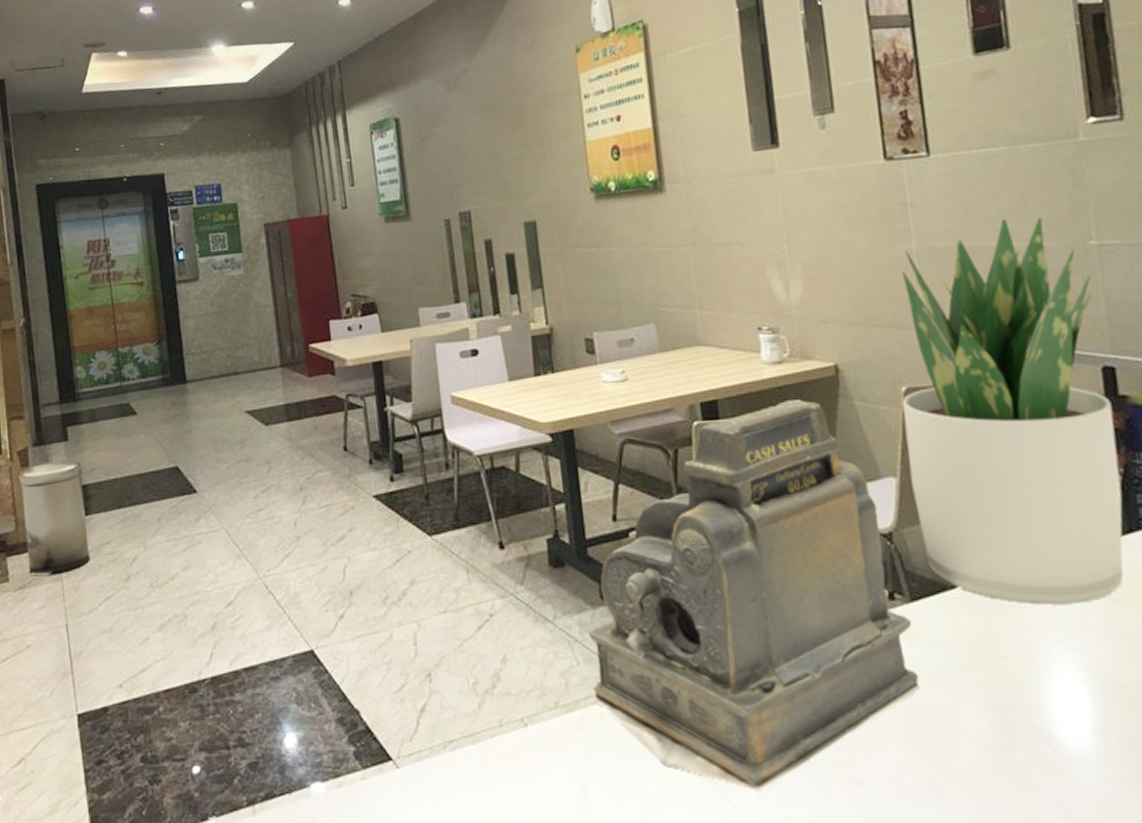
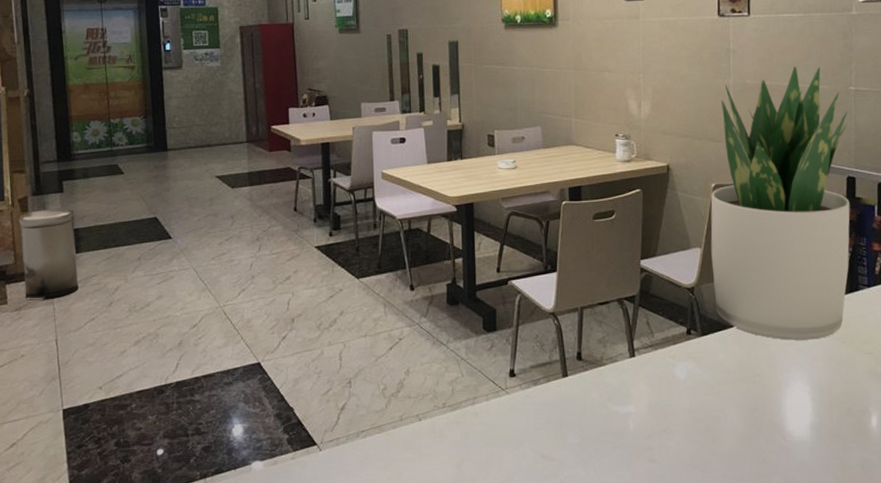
cash register: present [589,400,920,792] -> none [472,189,701,467]

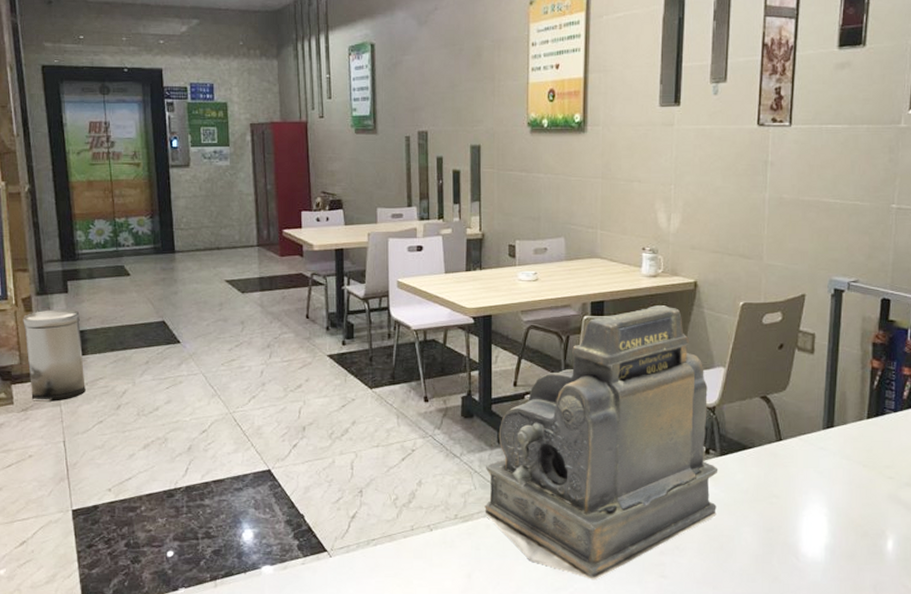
cash register: none [472,189,701,467] -> present [484,305,719,580]
planter: present [710,67,850,340] -> none [735,182,888,463]

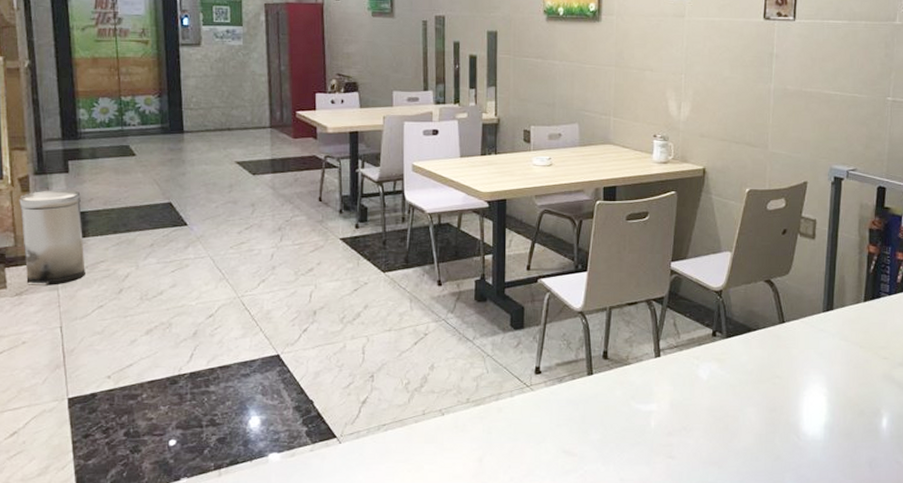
cash register: present [484,305,719,580] -> none [496,191,725,462]

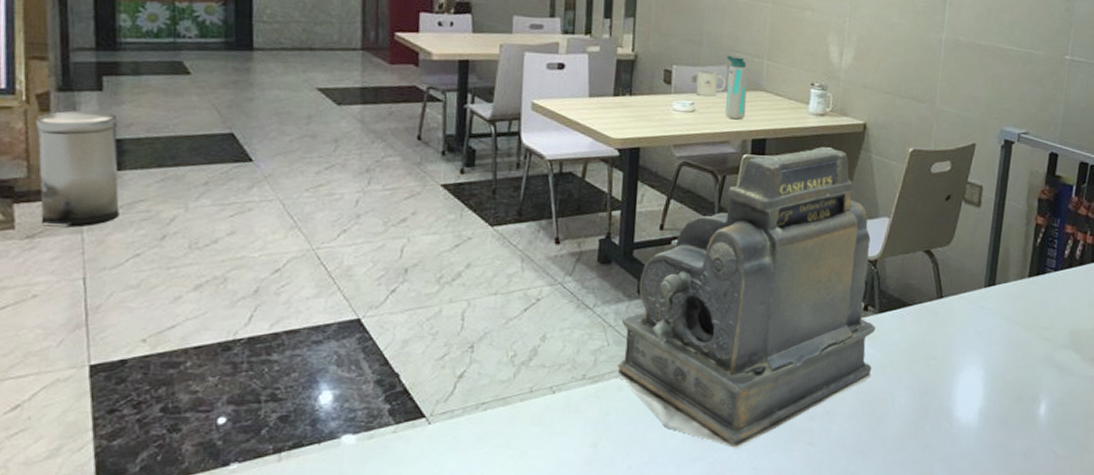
cash register: none [496,191,725,462] -> present [617,147,876,449]
mug: none [552,128,579,152] -> present [696,70,727,97]
water bottle: none [578,114,597,171] -> present [724,55,748,120]

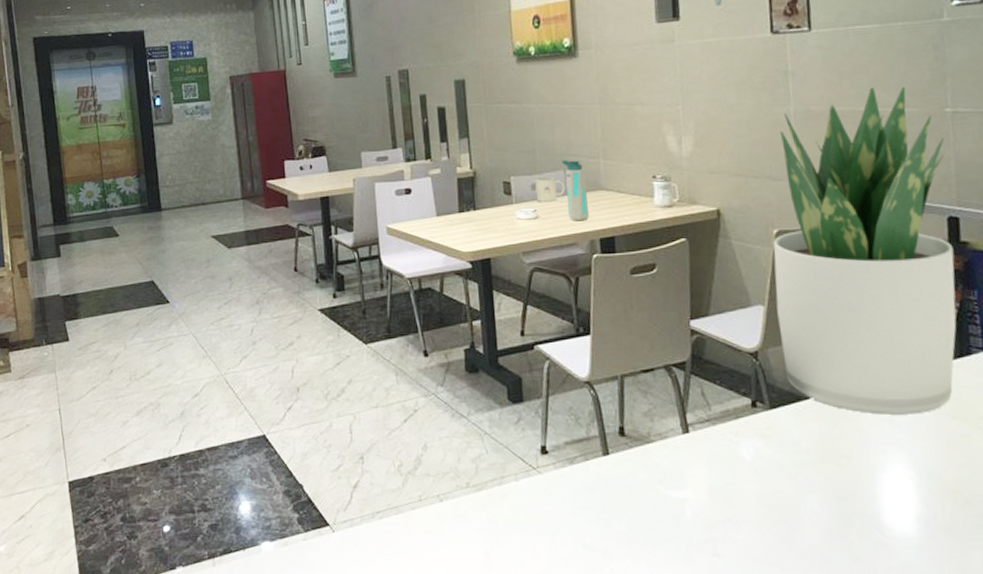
pedal bin: present [35,110,119,228] -> none [19,273,79,369]
cash register: present [617,147,876,449] -> none [497,238,774,560]
planter: none [897,27,1060,323] -> present [773,87,957,415]

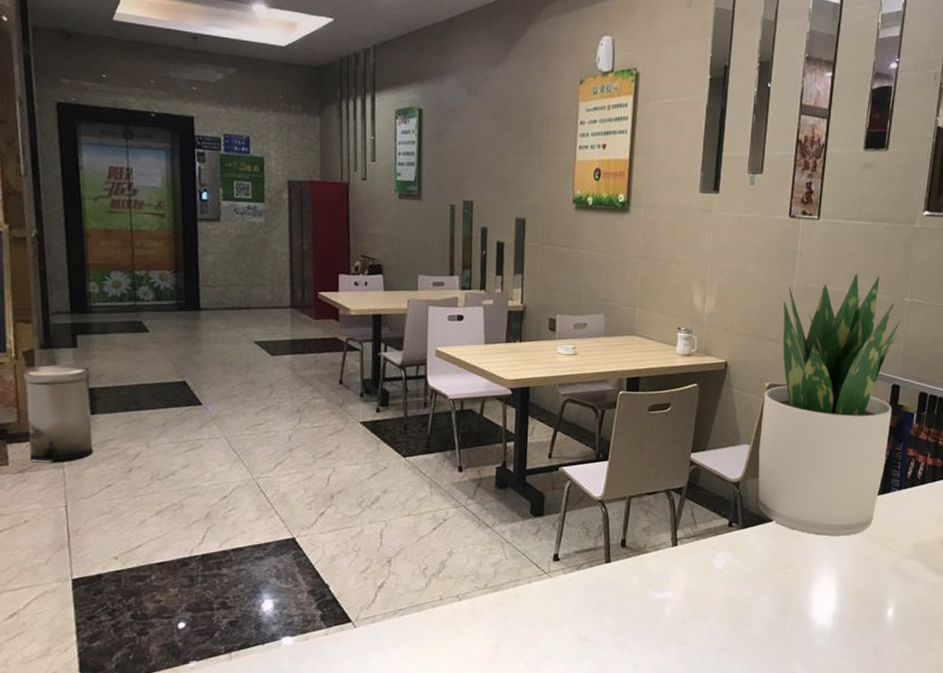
pedal bin: none [19,273,79,369] -> present [23,365,93,463]
mug: present [535,176,566,203] -> none [577,318,604,342]
water bottle: present [562,159,590,221] -> none [602,304,622,361]

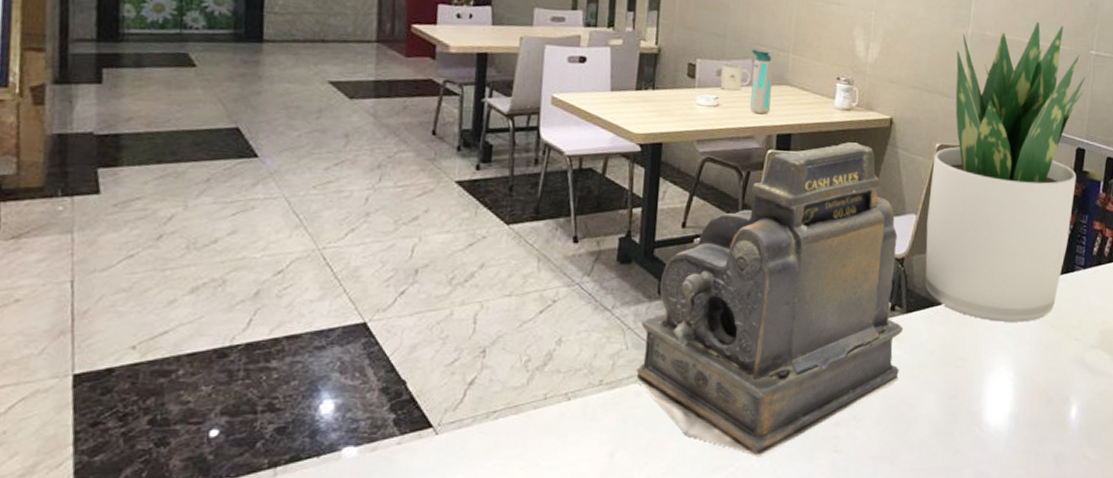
pedal bin: present [23,365,93,463] -> none [28,104,116,227]
cash register: none [514,383,740,648] -> present [636,142,904,458]
mug: none [577,318,604,342] -> present [720,63,751,91]
water bottle: none [602,304,622,361] -> present [749,48,773,115]

